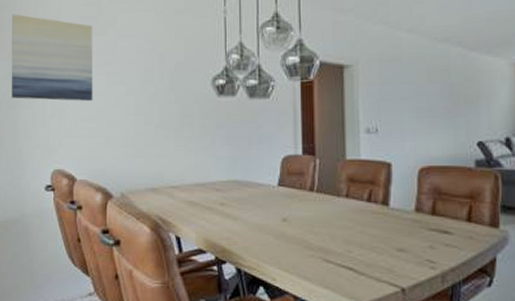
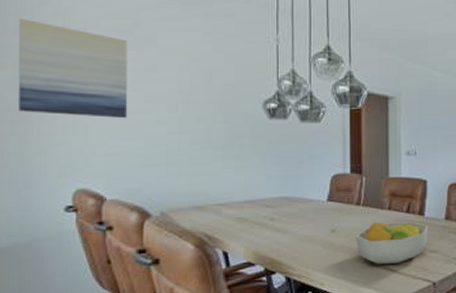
fruit bowl: none [310,211,394,261] -> present [356,222,428,264]

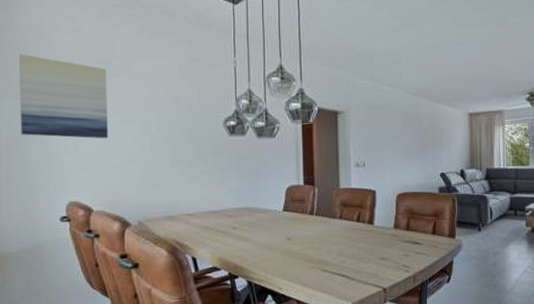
fruit bowl: present [356,222,428,264] -> none [310,230,378,270]

